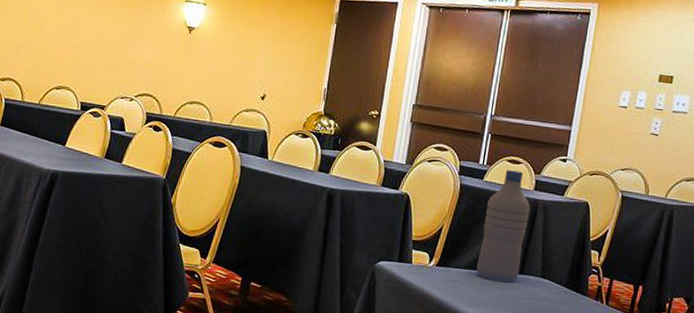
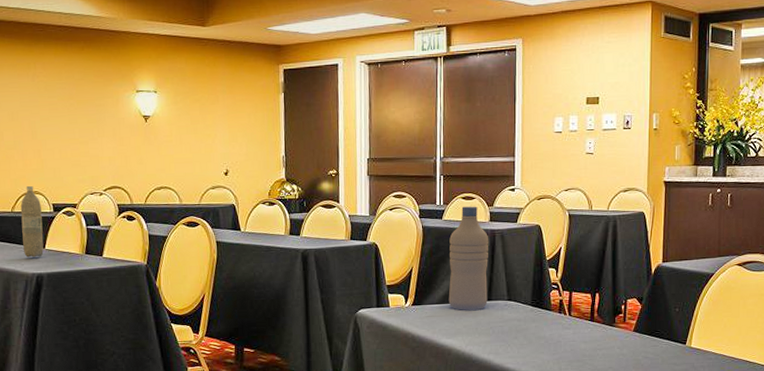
water bottle: none [43,80,69,154] -> present [20,185,44,258]

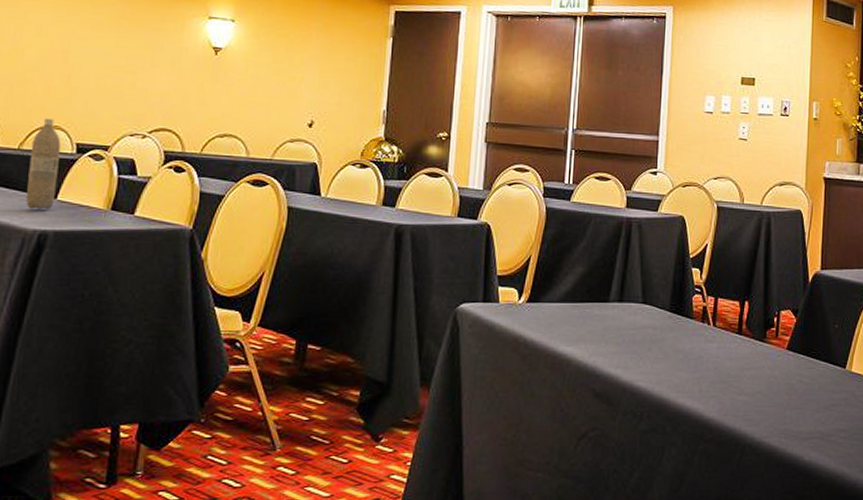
water bottle: present [448,206,489,311] -> none [571,188,624,314]

